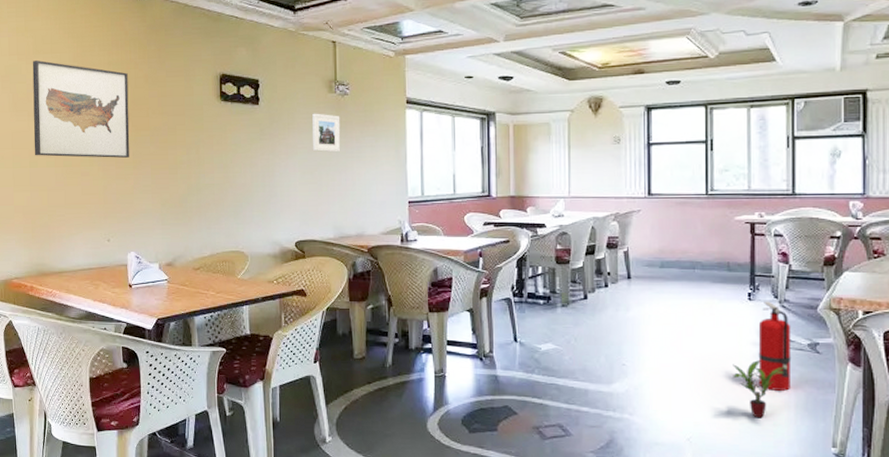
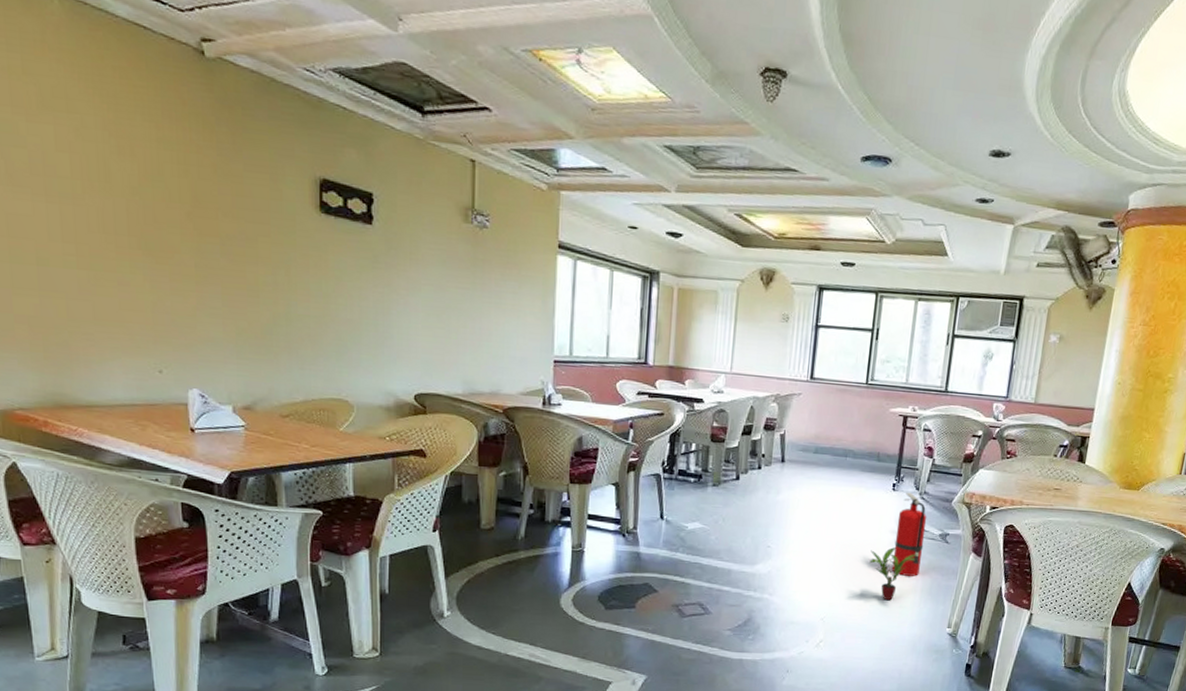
wall art: present [32,60,130,158] -> none [36,118,190,269]
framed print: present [312,113,341,153] -> none [440,244,477,295]

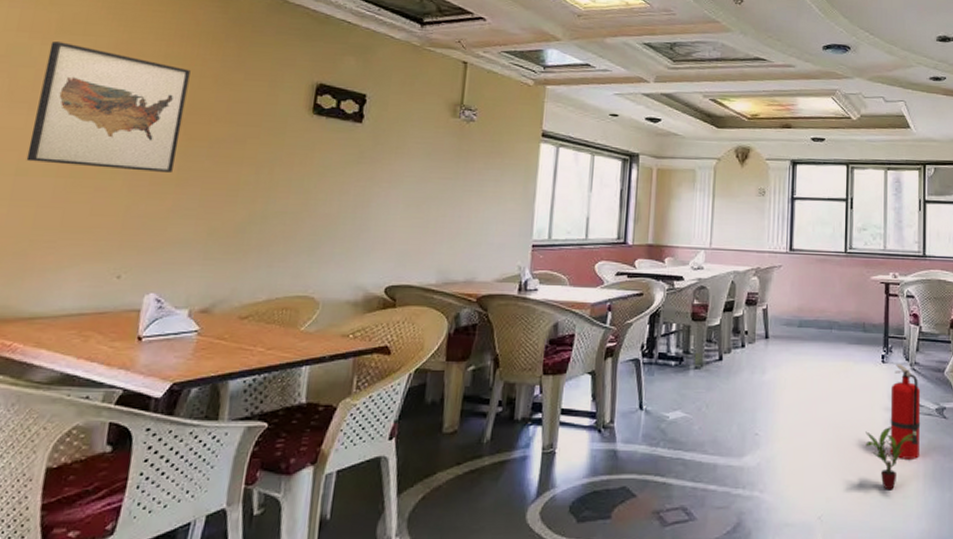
wall art: none [36,118,190,269] -> present [26,41,191,172]

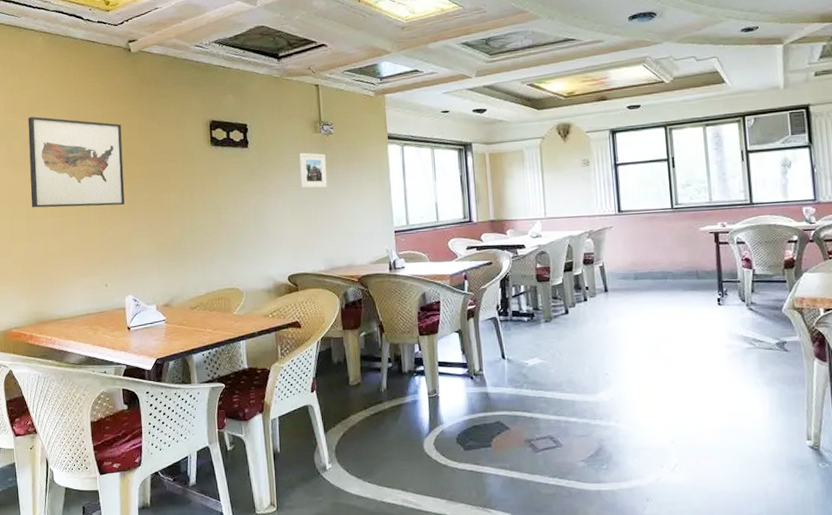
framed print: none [422,138,462,185] -> present [299,152,328,189]
potted plant: present [865,427,915,490] -> none [708,362,758,417]
fire extinguisher: present [890,364,921,459] -> none [729,305,764,390]

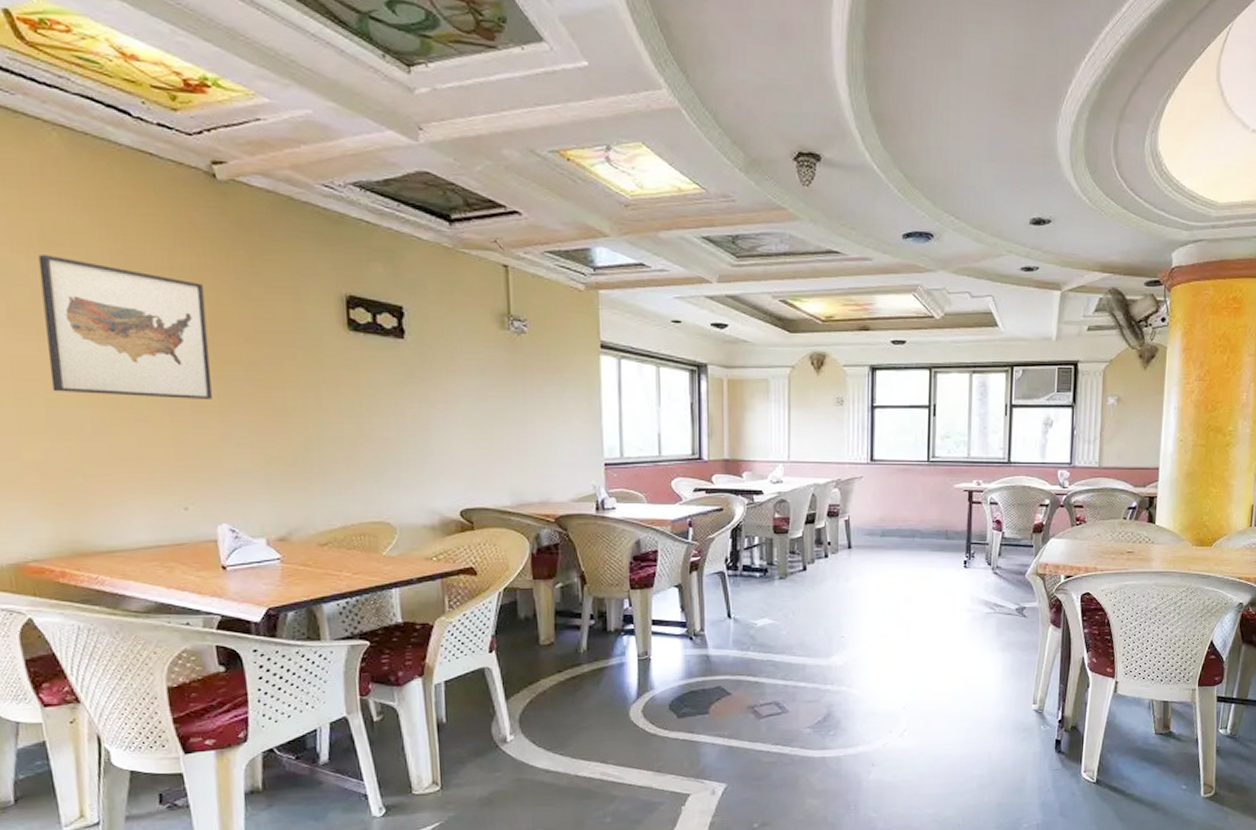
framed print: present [299,152,328,189] -> none [478,353,518,403]

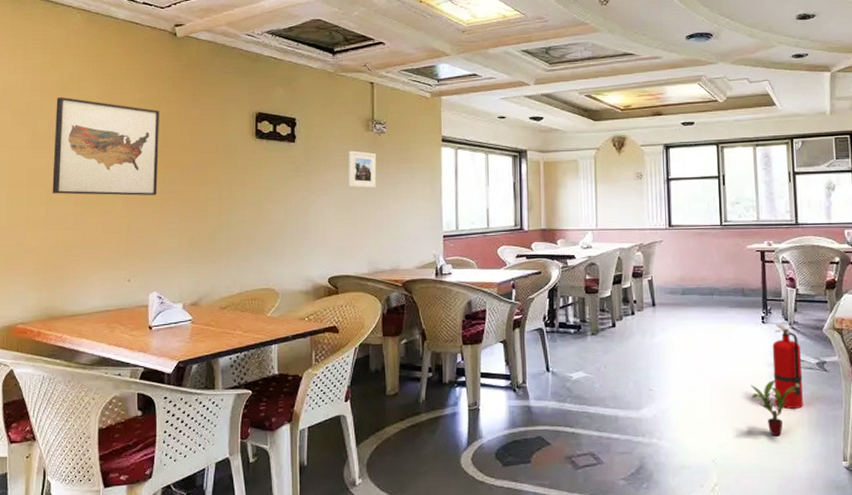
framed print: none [478,353,518,403] -> present [348,150,377,189]
potted plant: none [947,626,995,682] -> present [751,380,798,437]
fire extinguisher: none [970,568,1002,655] -> present [772,323,803,409]

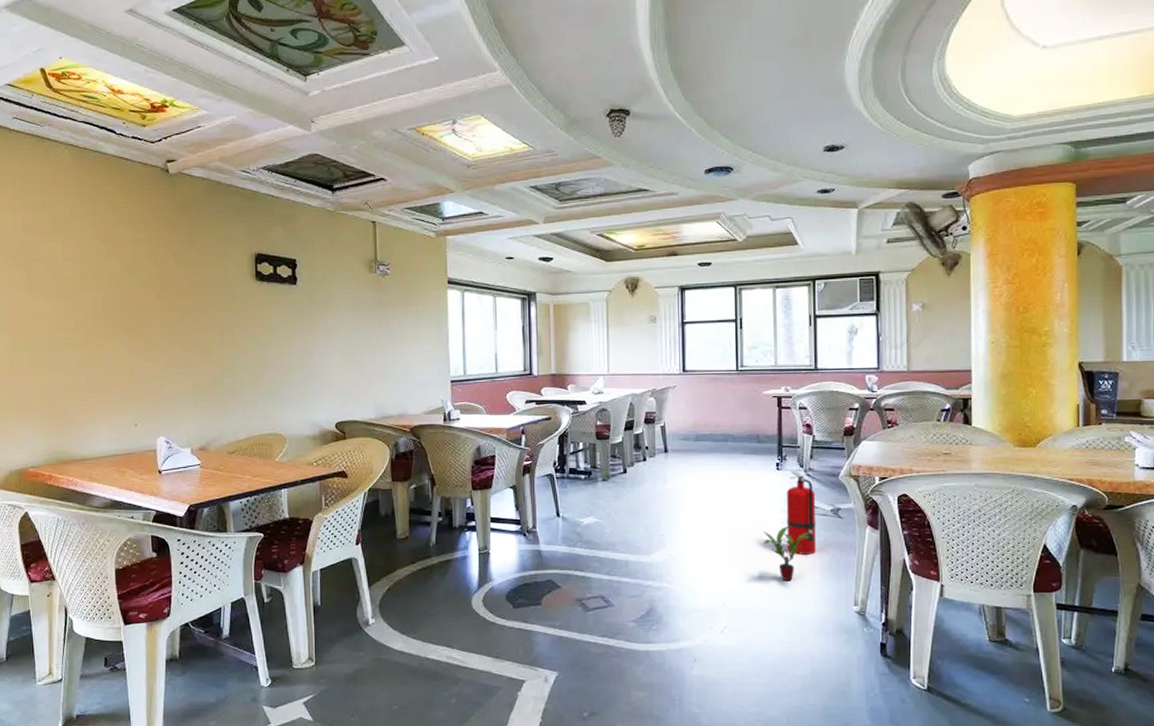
wall art: present [52,97,160,196] -> none [50,238,159,340]
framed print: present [348,150,377,189] -> none [352,293,382,333]

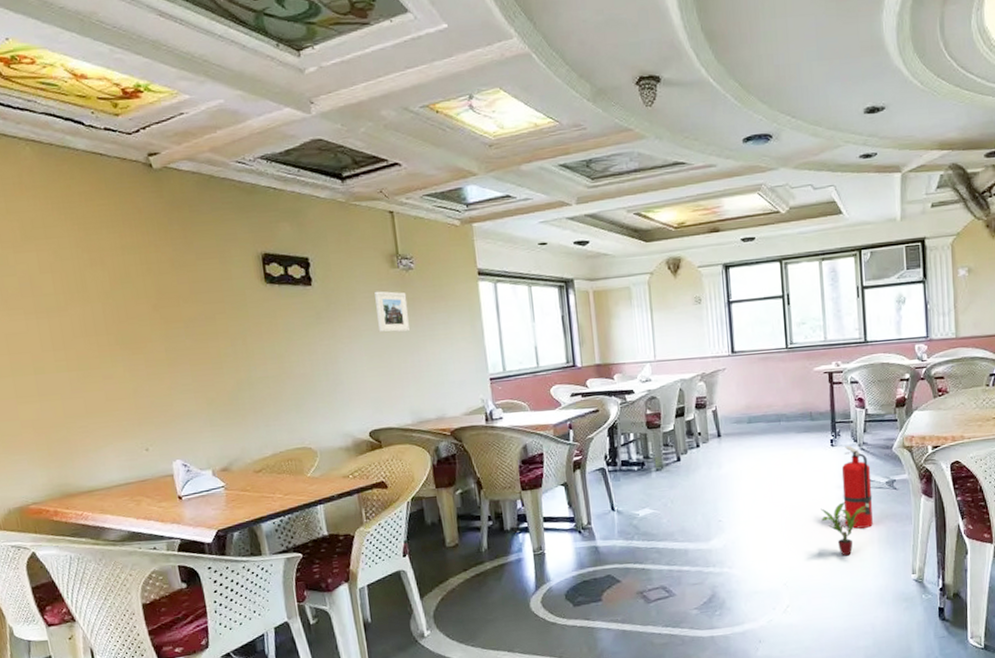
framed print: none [352,293,382,333] -> present [374,291,411,333]

